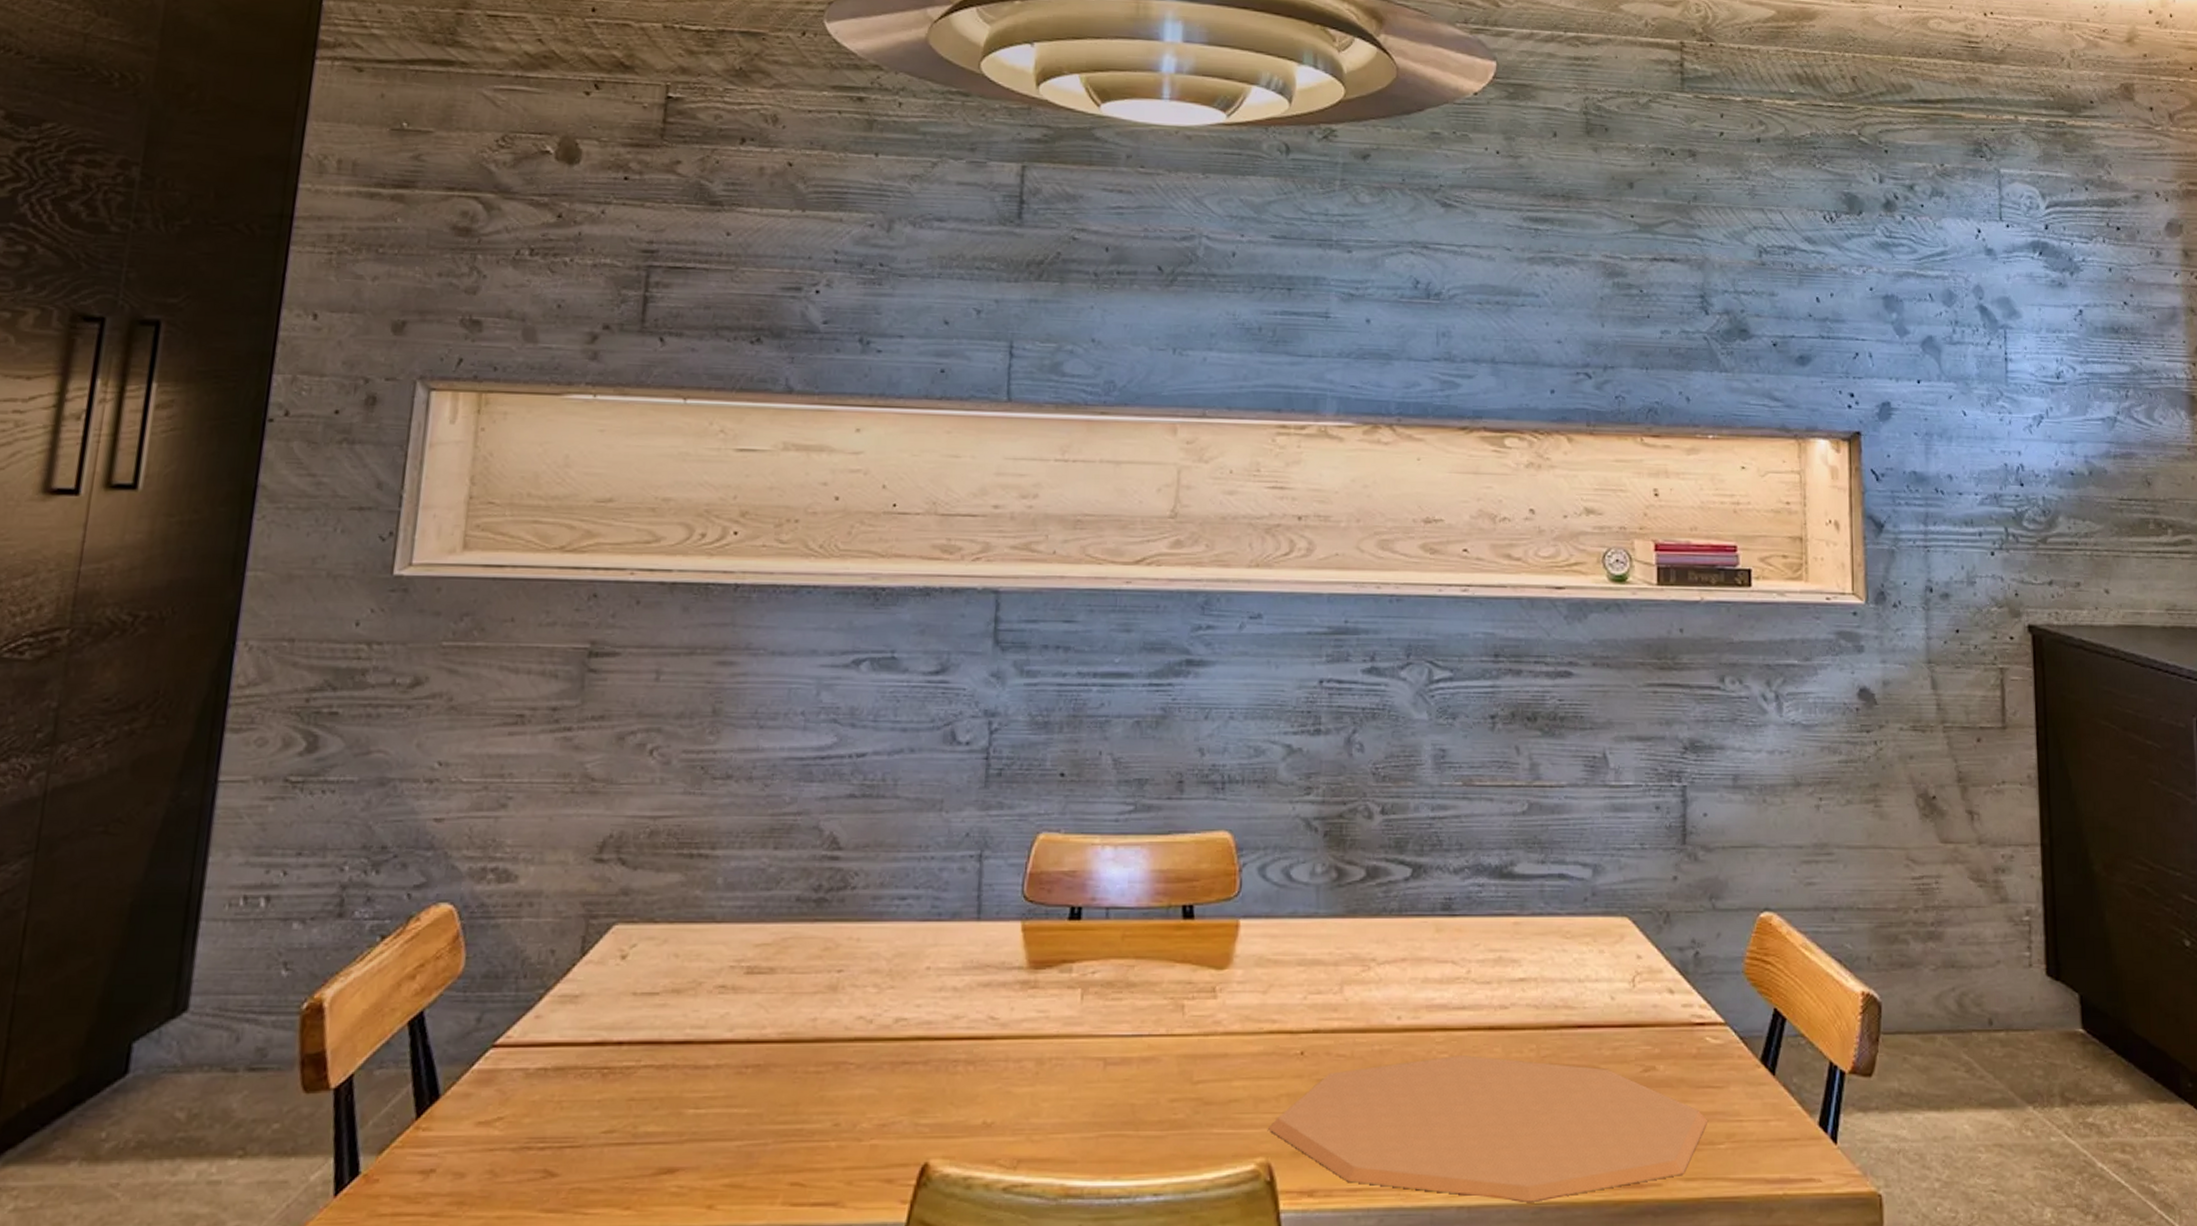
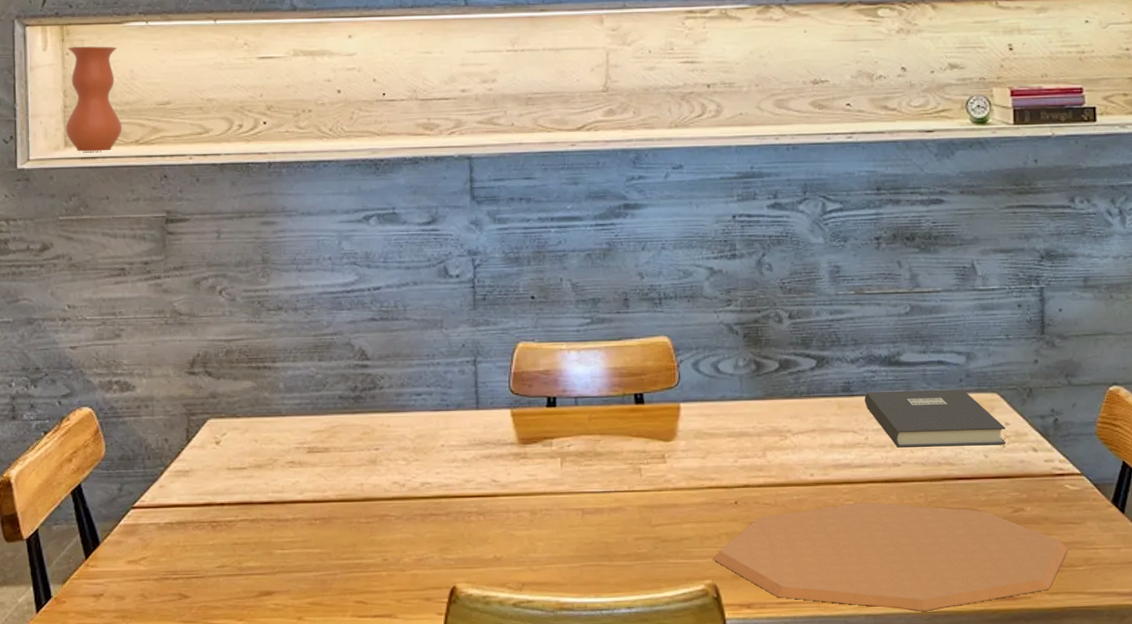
vase: none [466,421,551,559] -> present [65,46,122,152]
book: none [1468,910,1637,984] -> present [864,389,1006,448]

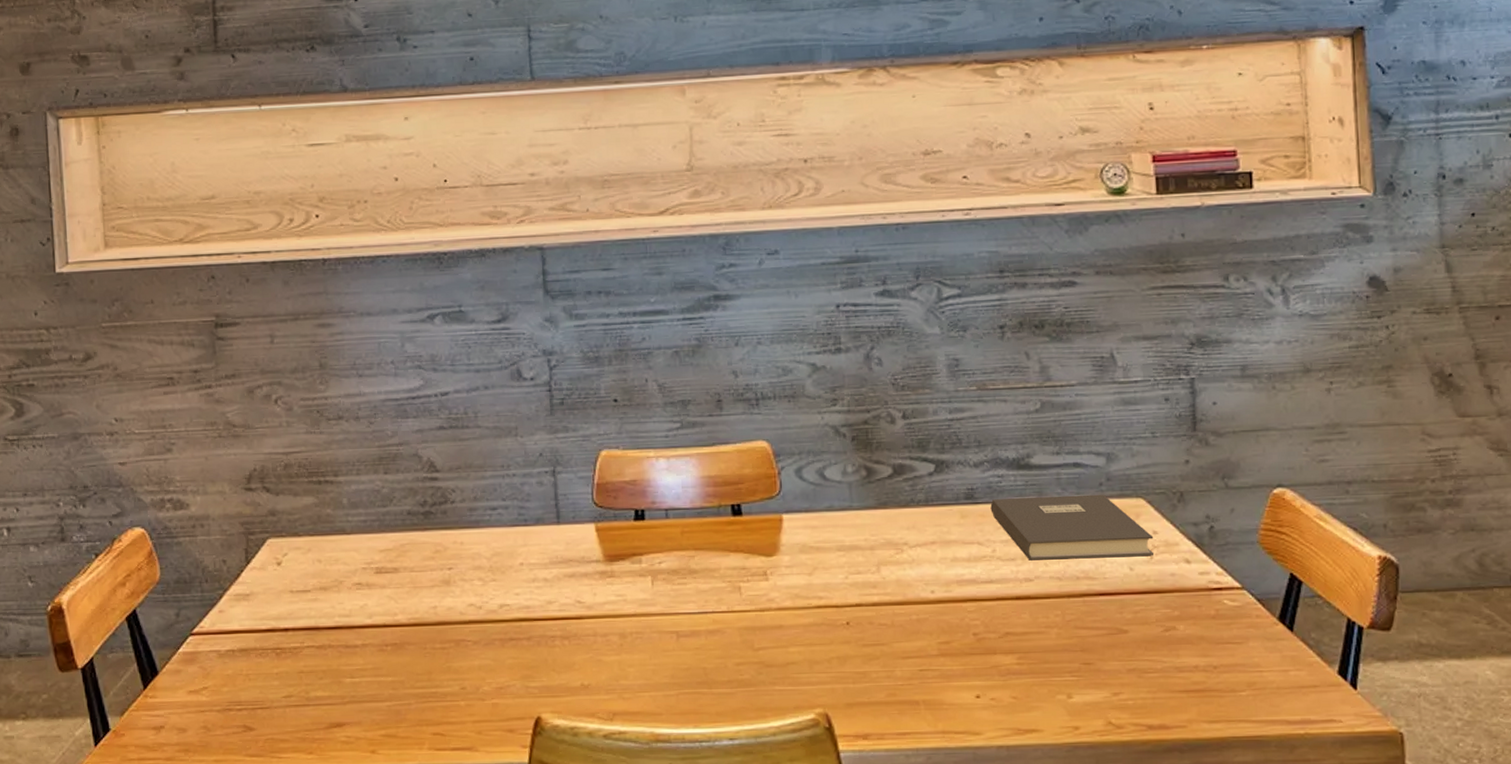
vase: present [65,46,122,152] -> none [104,137,165,253]
placemat: present [713,502,1069,611] -> none [824,621,1229,742]

